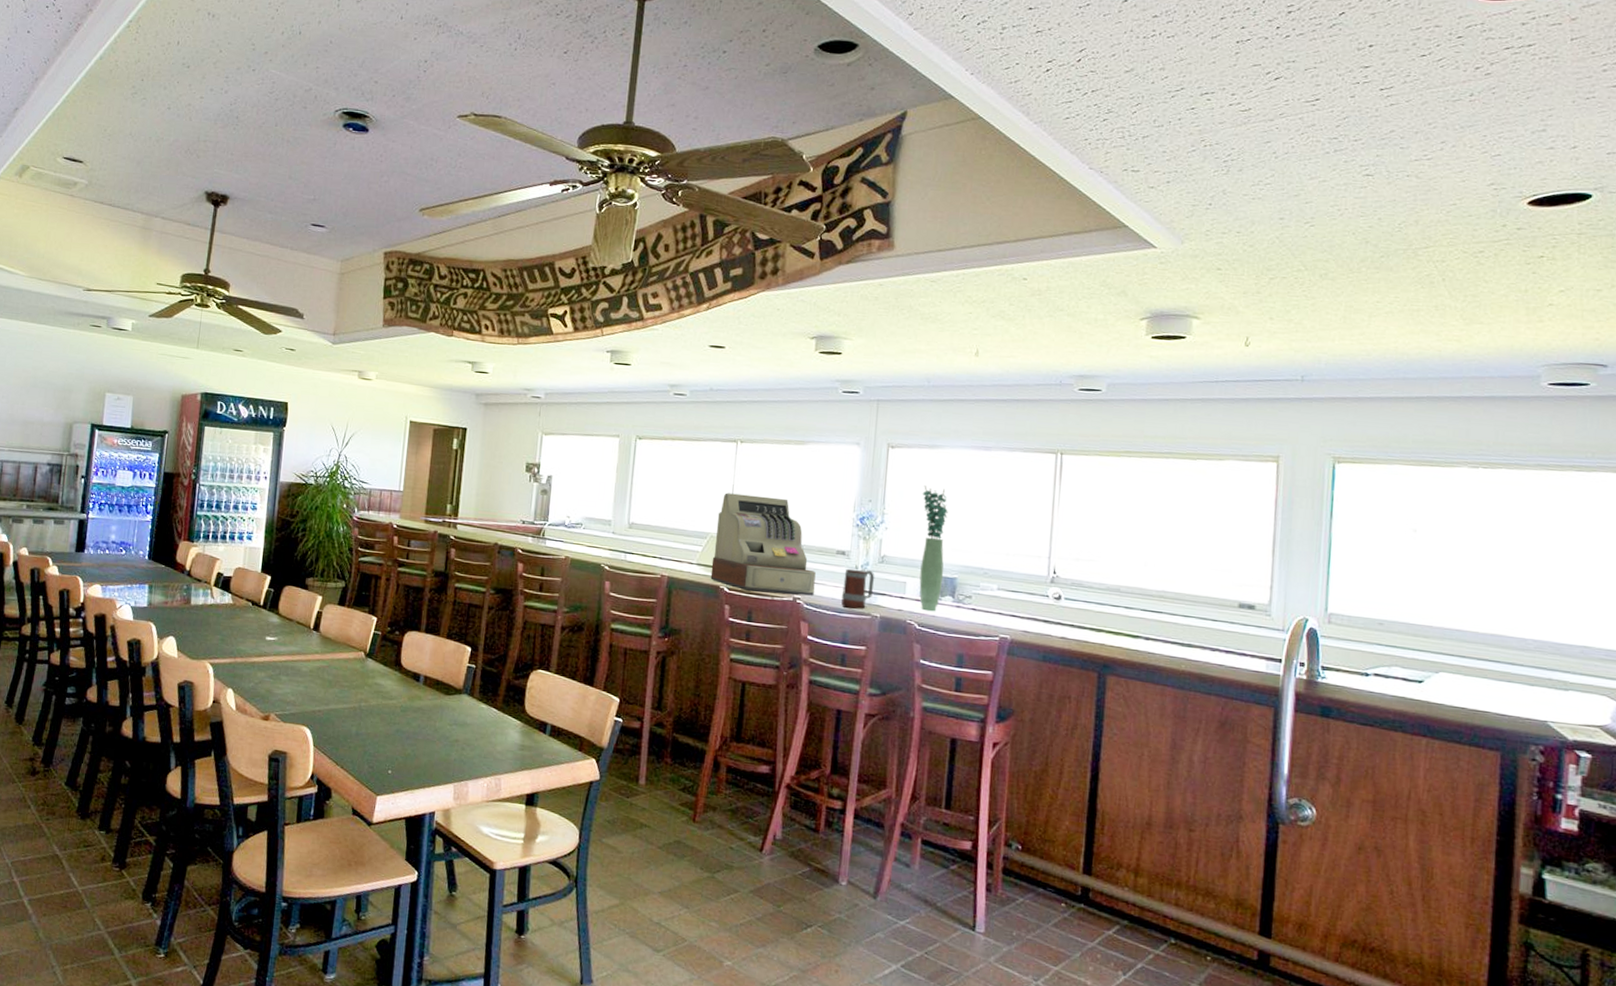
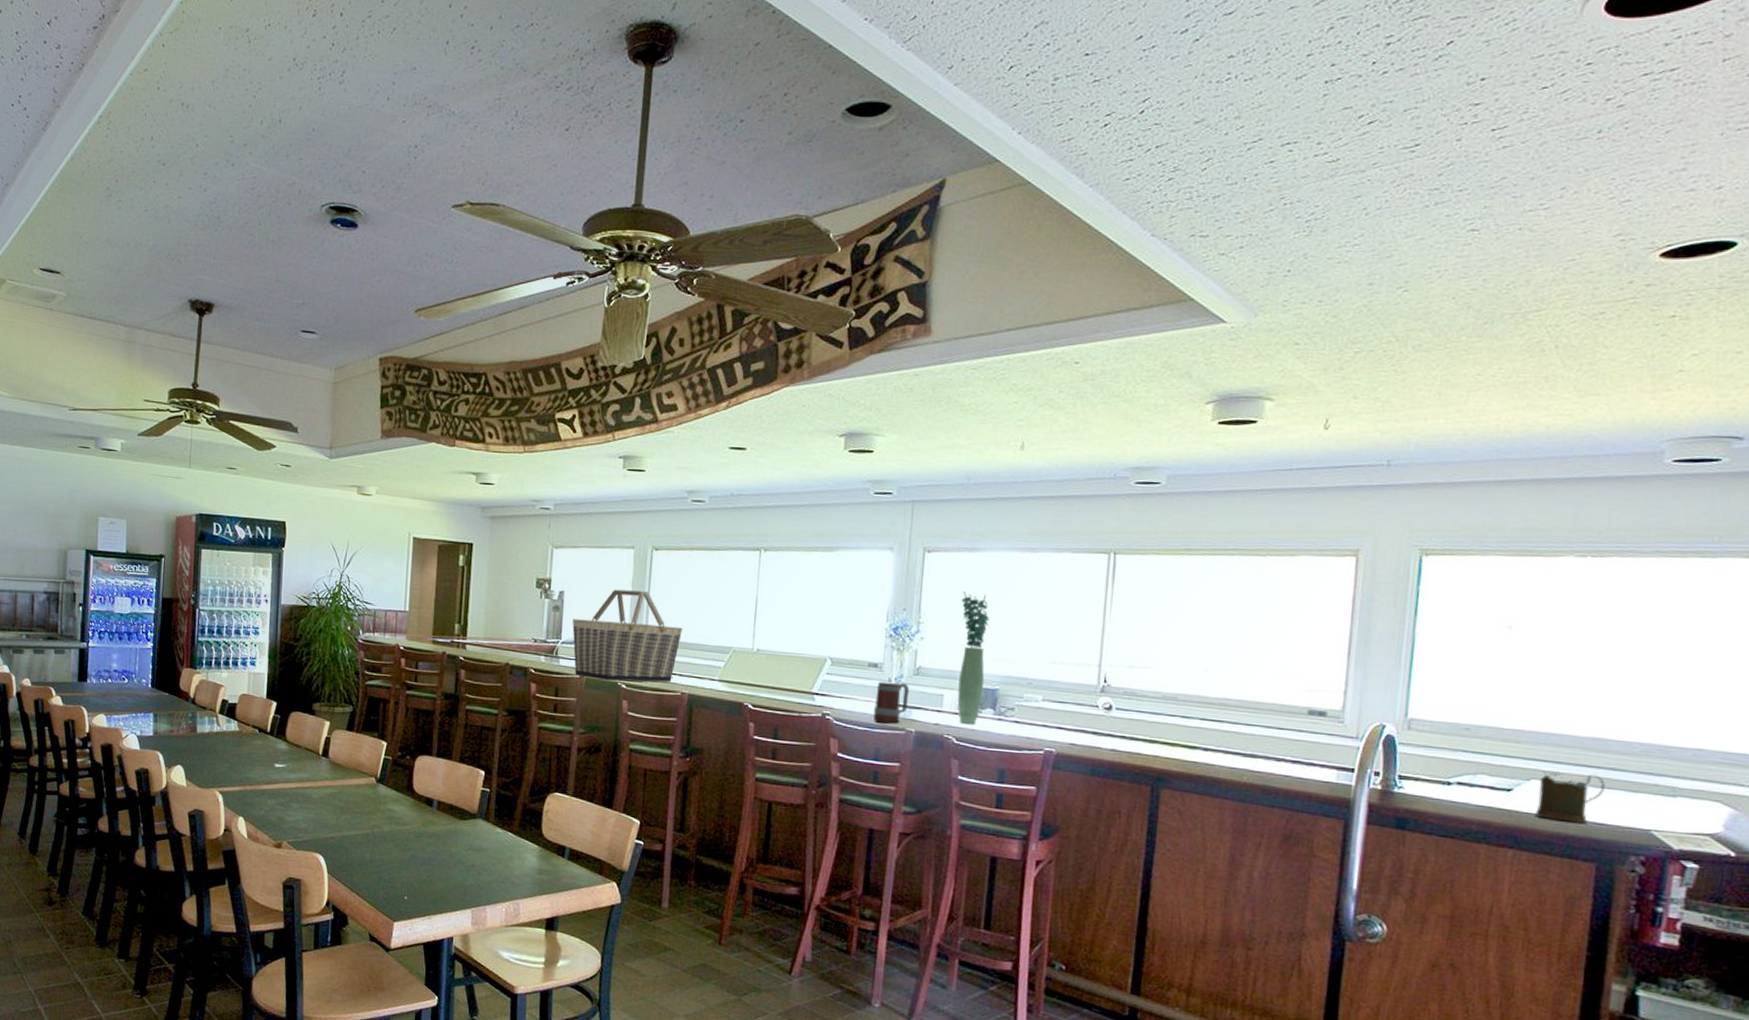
basket: none [559,475,663,565] -> present [572,589,683,683]
cash register: present [710,492,816,596] -> none [733,604,846,712]
beer mug: none [1444,664,1505,715] -> present [1535,771,1605,824]

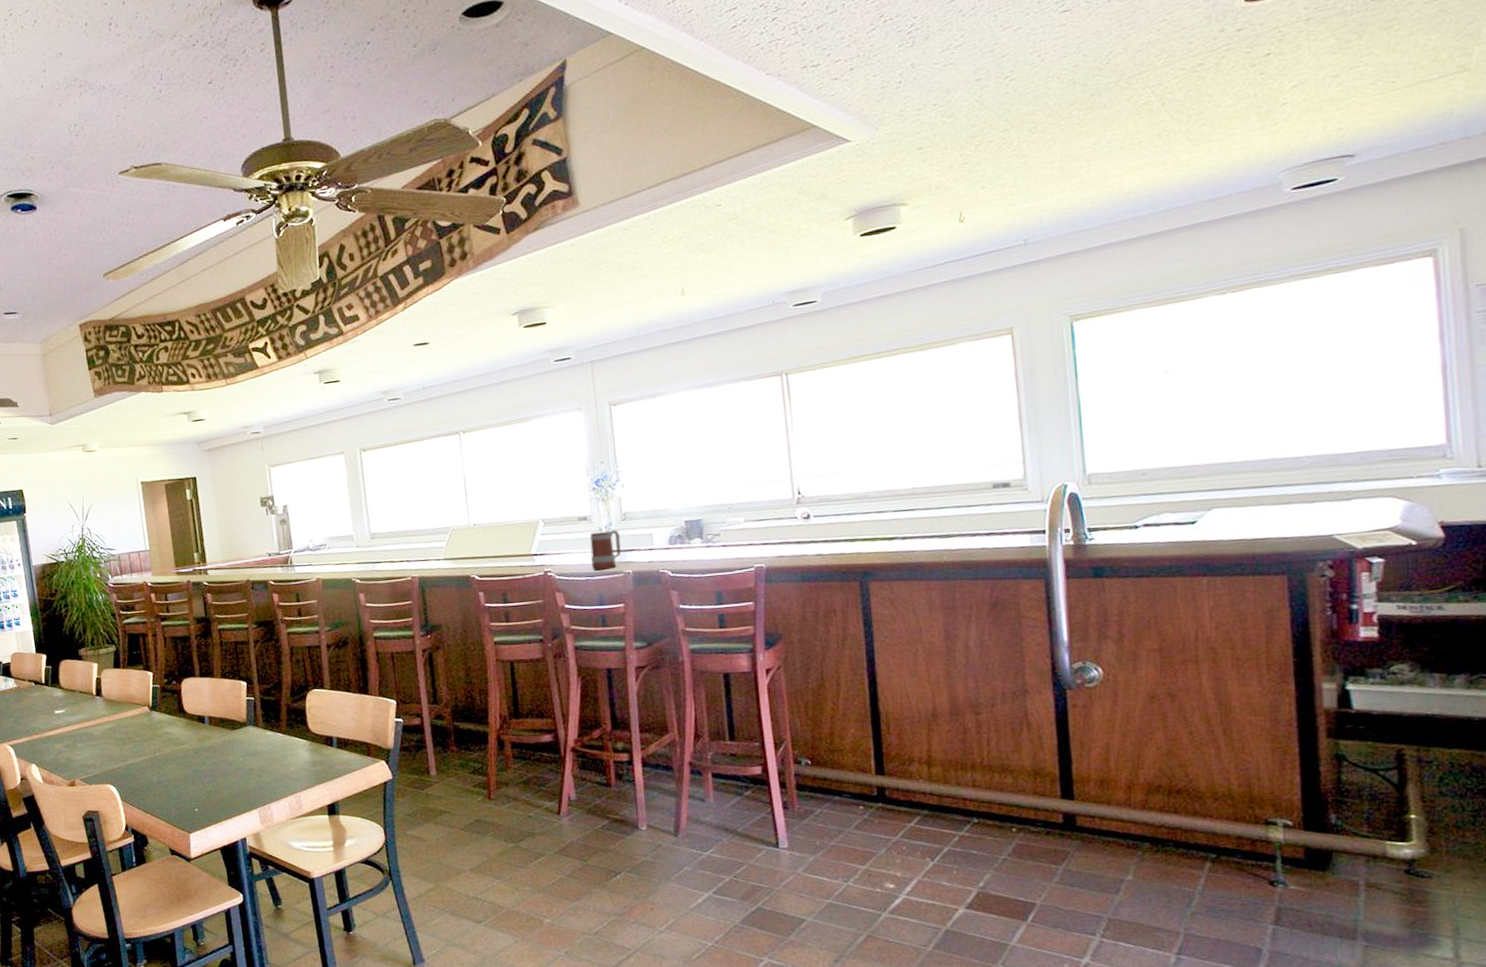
basket: present [572,589,683,683] -> none [300,491,402,580]
vase: present [957,591,989,726] -> none [652,434,689,558]
beer mug: present [1535,771,1605,824] -> none [1220,493,1283,543]

